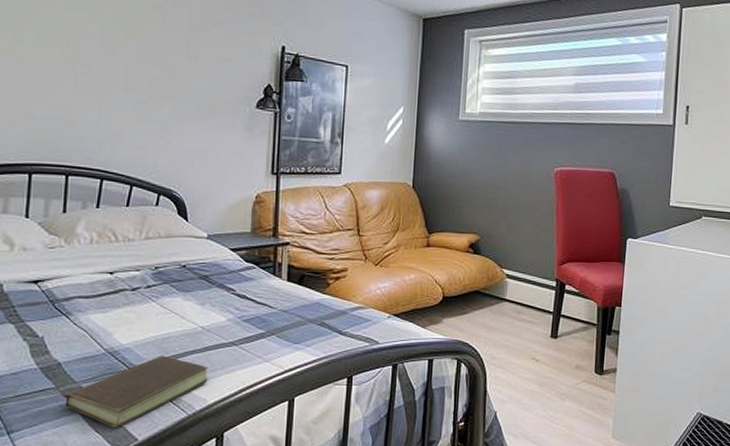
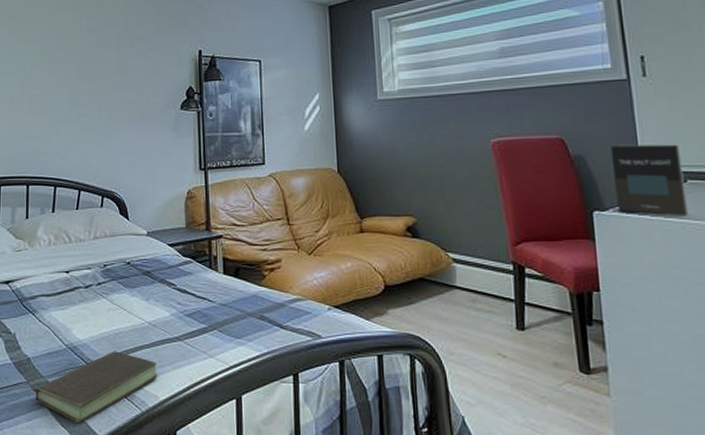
books: none [646,182,702,247] -> present [610,144,689,217]

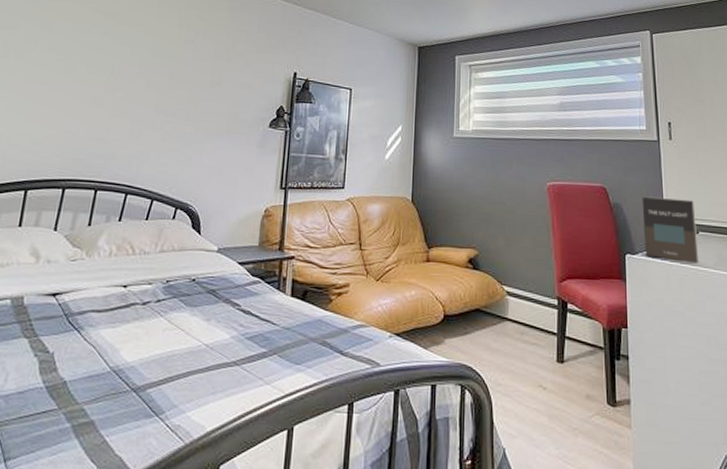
book: present [25,351,158,422] -> none [55,375,210,456]

